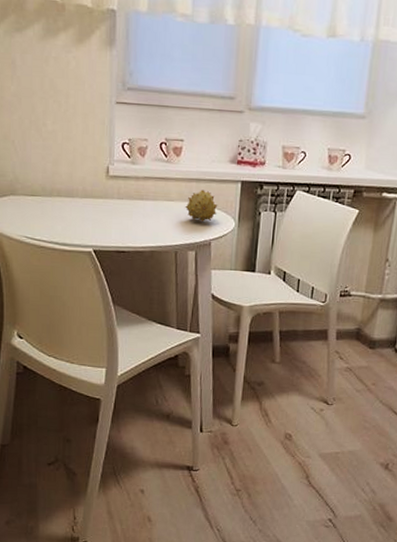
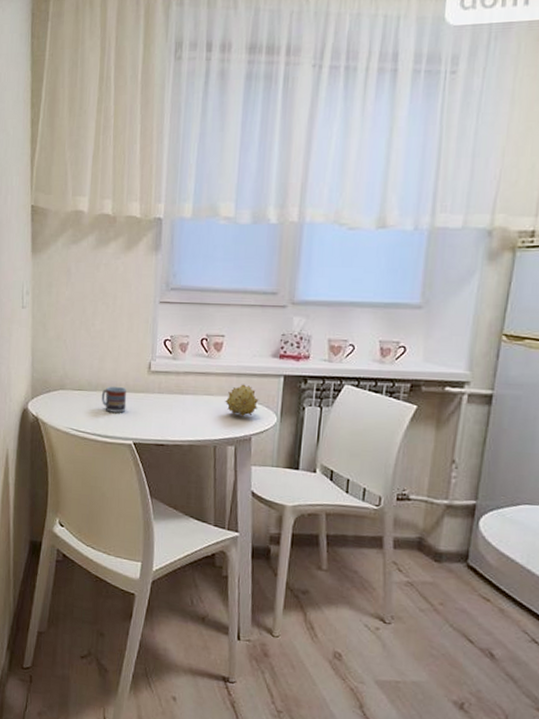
cup: none [57,192,85,220] -> present [101,386,127,413]

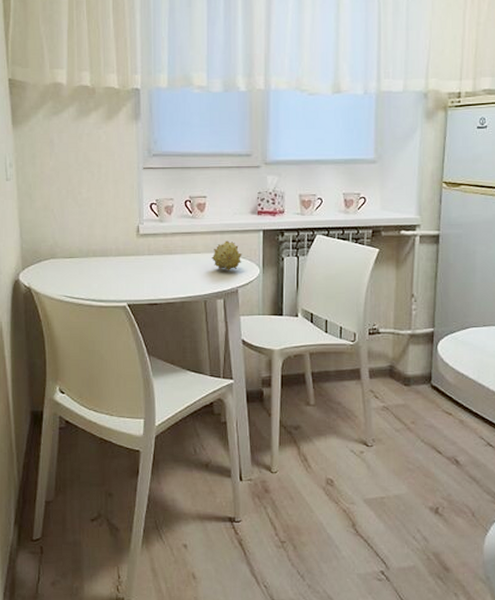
cup: present [101,386,127,413] -> none [92,252,118,277]

